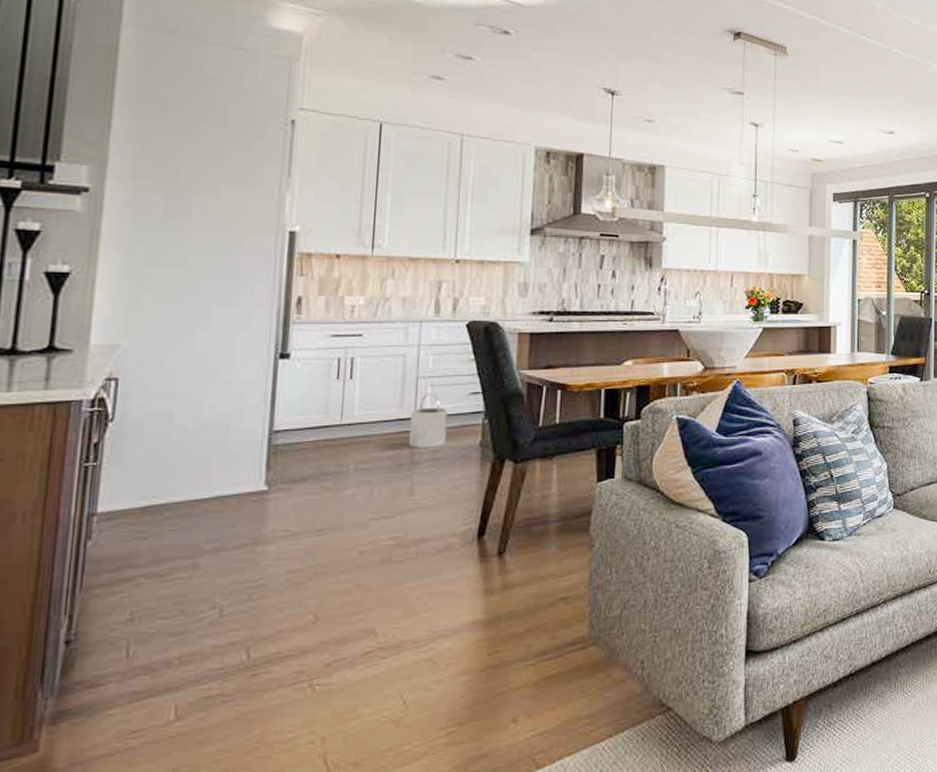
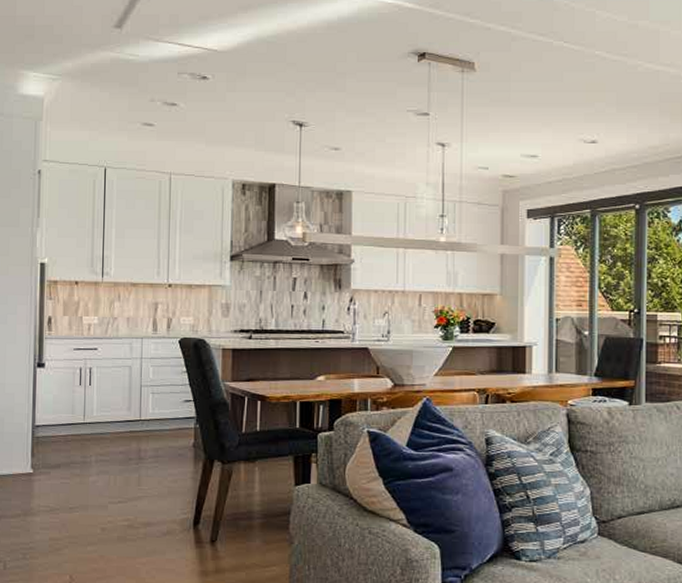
bucket: present [408,392,447,448] -> none [135,399,166,446]

